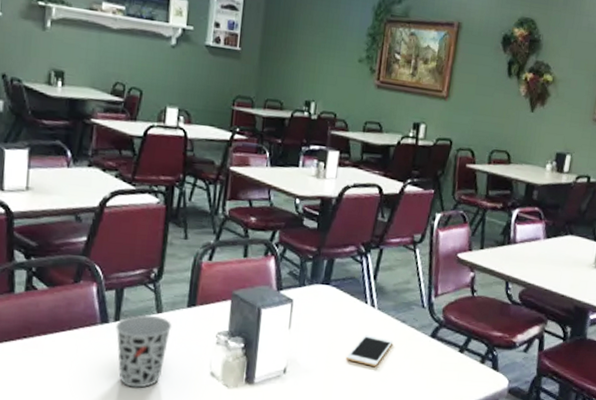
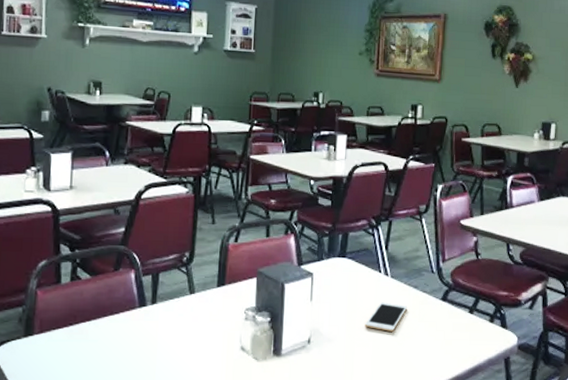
cup: present [116,315,172,388] -> none [153,296,204,366]

